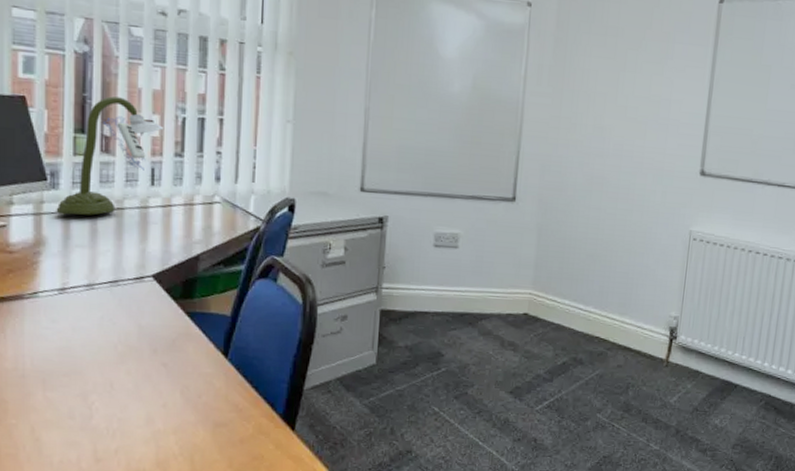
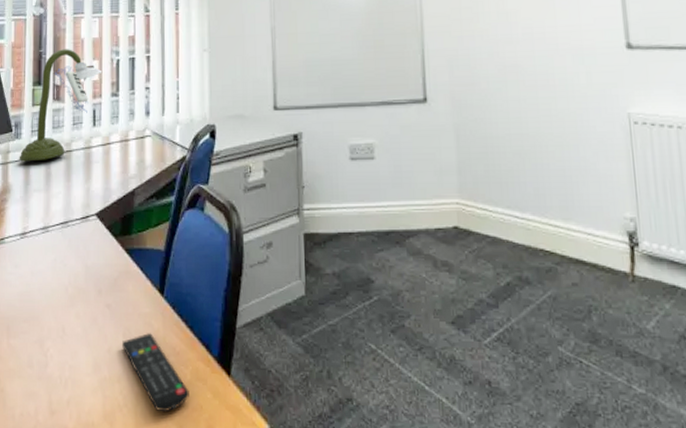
remote control: none [178,391,251,461] -> present [121,333,189,413]

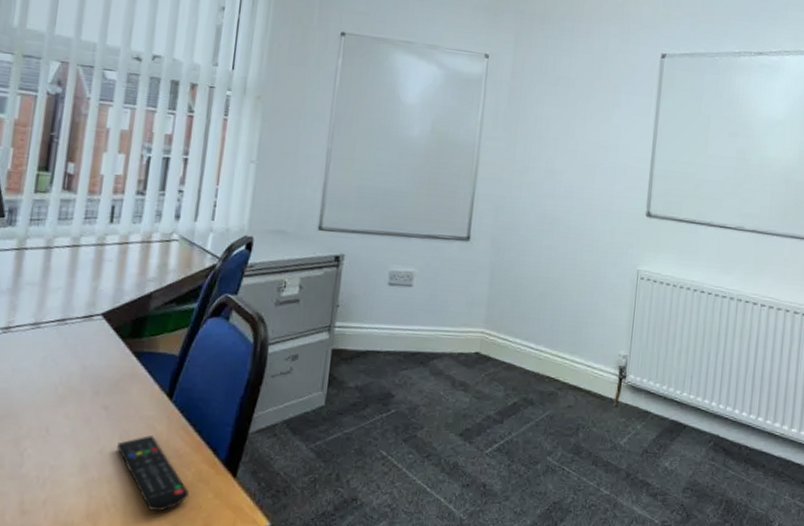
desk lamp: present [19,49,103,162] -> none [10,136,129,253]

